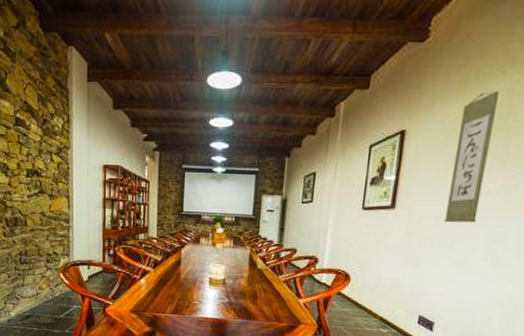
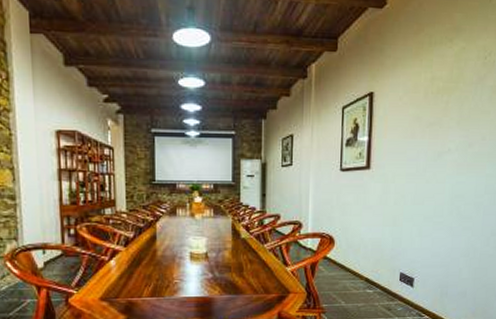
wall scroll: present [444,91,499,223] -> none [414,57,449,181]

